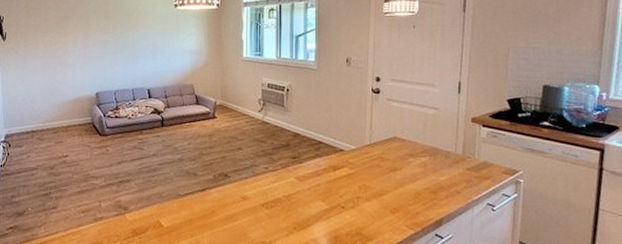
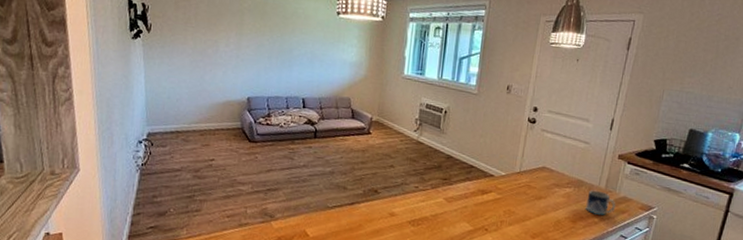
mug: none [445,157,478,183] -> present [586,190,616,215]

